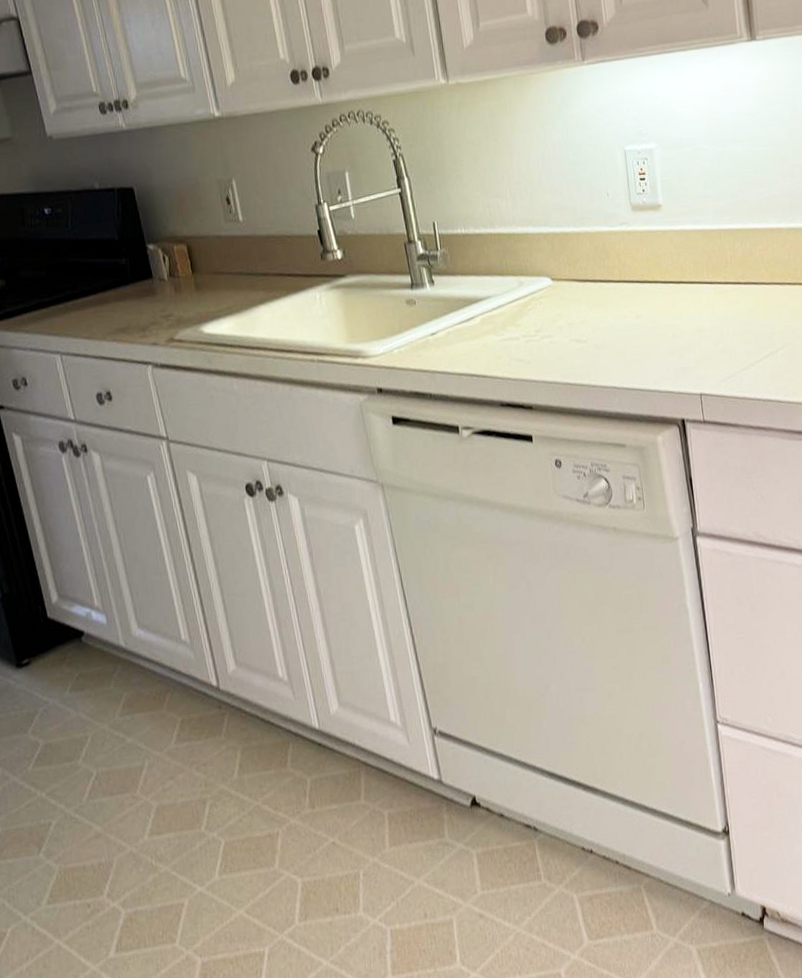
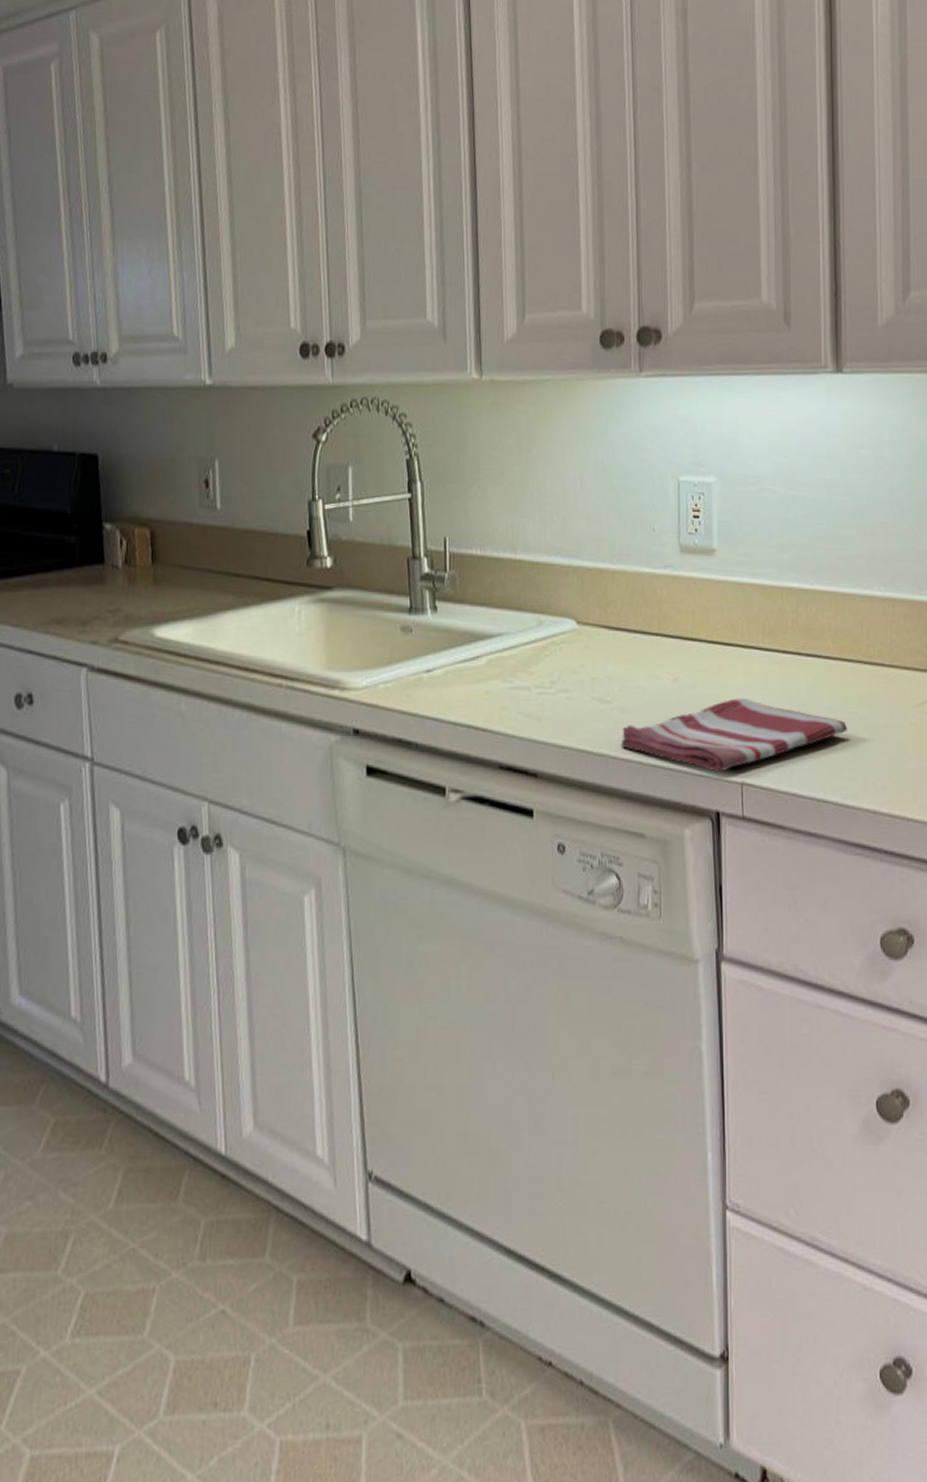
dish towel: none [598,324,784,388] -> present [621,697,848,772]

